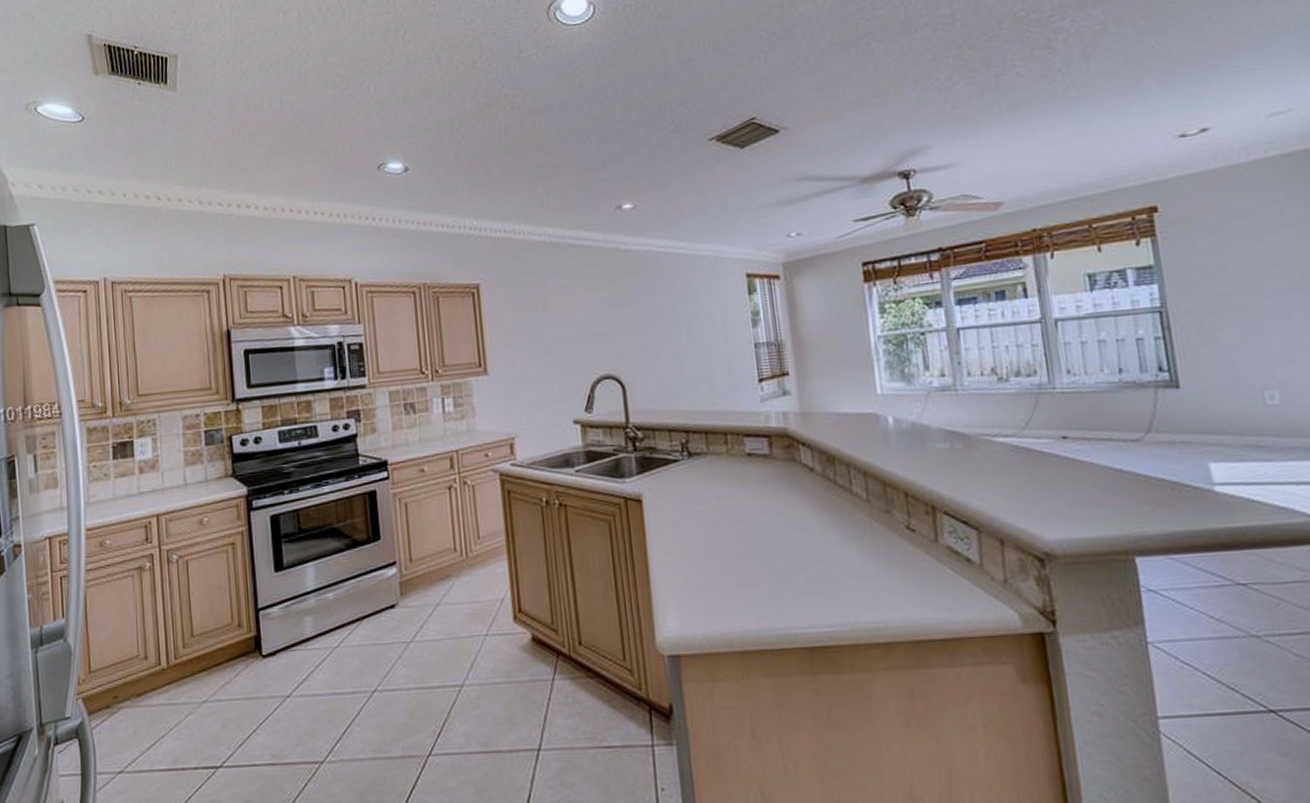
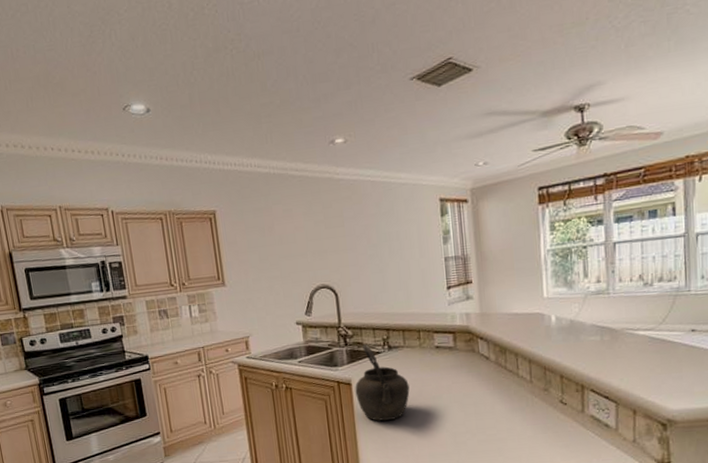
kettle: none [646,449,716,551] -> present [355,344,410,422]

